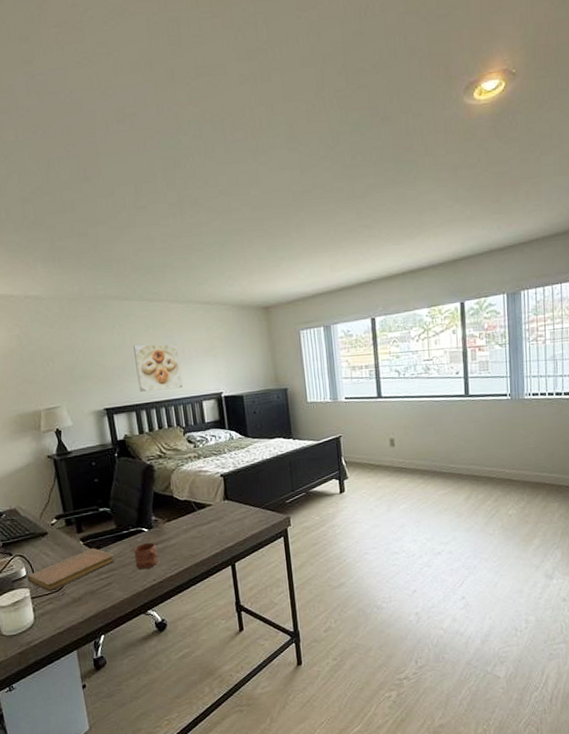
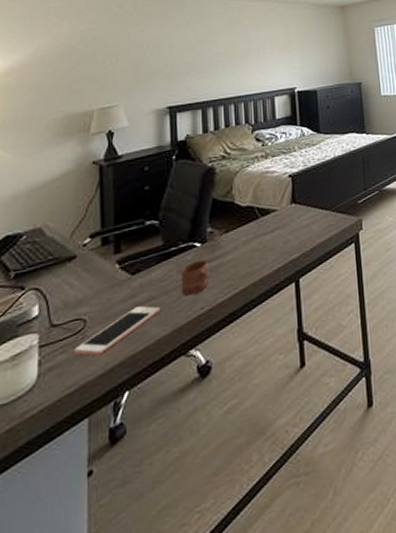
notebook: present [27,547,116,592] -> none [39,271,157,336]
cell phone: none [58,575,120,608] -> present [74,306,160,356]
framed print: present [133,344,183,392] -> none [207,40,255,89]

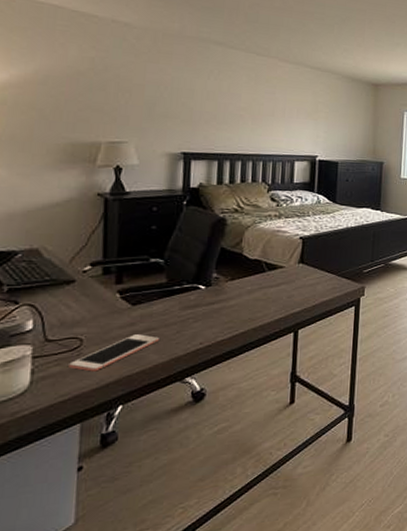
mug: present [181,259,209,296] -> none [181,301,212,332]

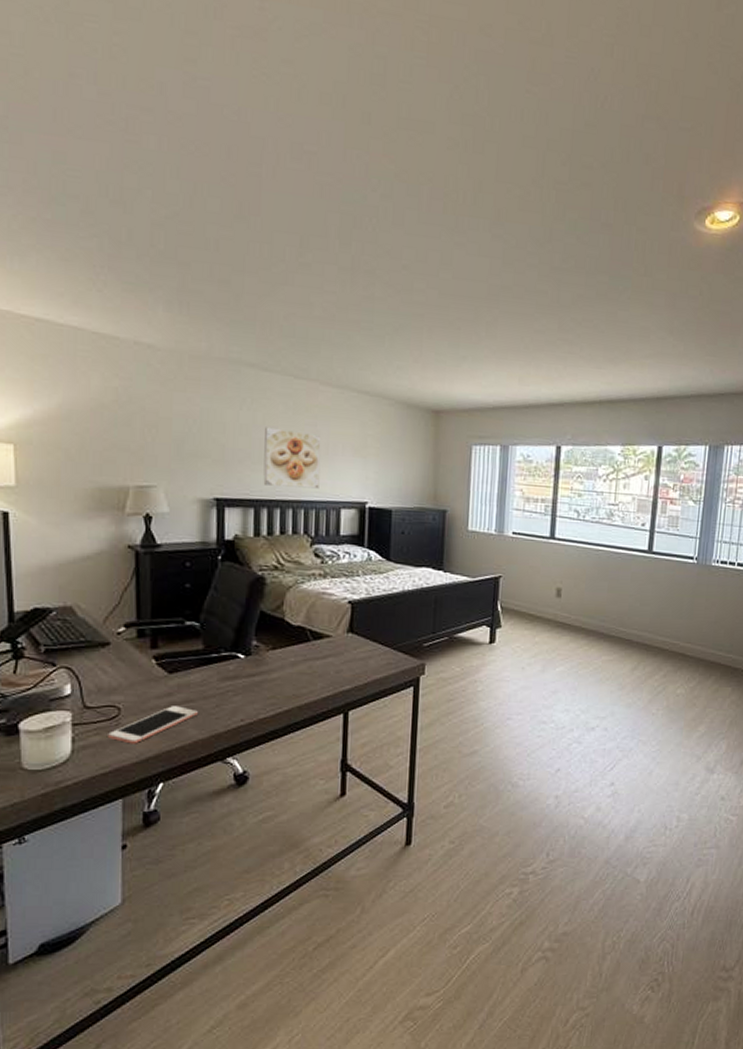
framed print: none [227,94,279,145] -> present [263,427,321,489]

